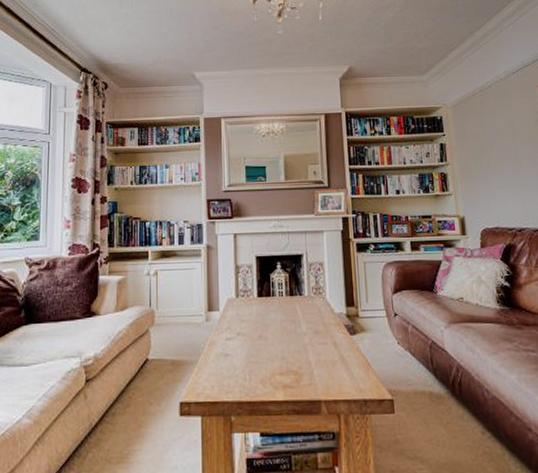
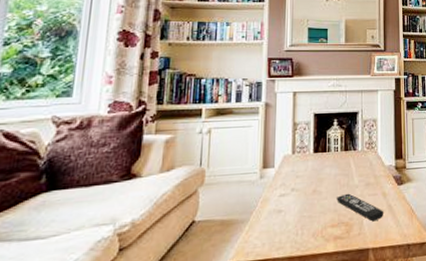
remote control: none [284,341,336,371] -> present [337,193,384,221]

